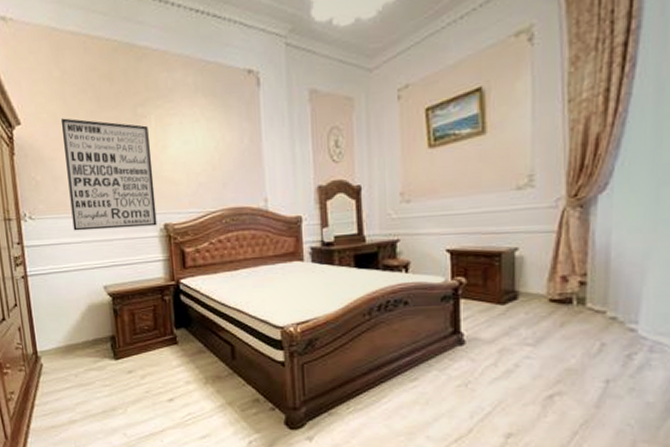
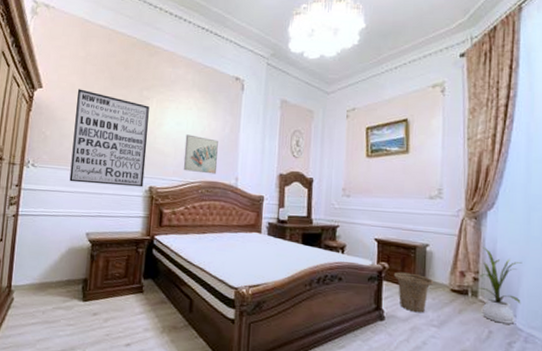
wall art: none [197,153,241,199] -> present [183,134,218,174]
basket: none [473,285,527,332] -> present [393,272,434,313]
house plant: none [584,241,647,333] -> present [477,246,522,324]

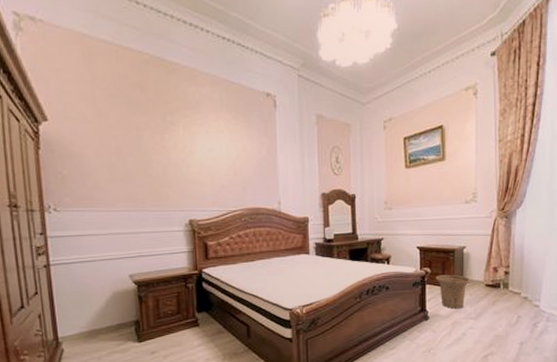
wall art: present [69,89,149,187] -> none [90,119,183,224]
wall art: present [183,134,218,174] -> none [220,160,258,201]
house plant: present [477,246,522,324] -> none [508,242,546,308]

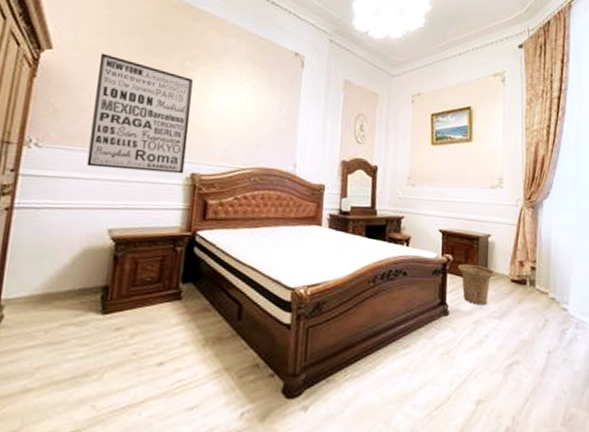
wall art: none [90,119,183,224] -> present [86,53,193,174]

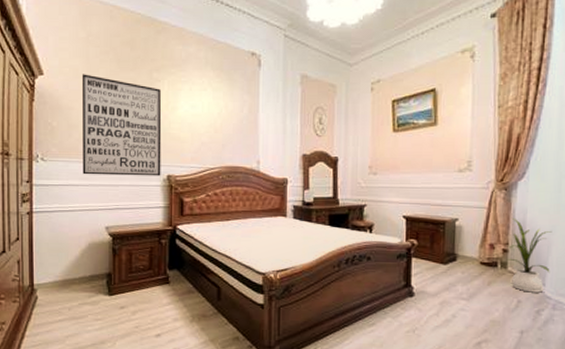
basket: present [457,264,496,306] -> none [422,248,463,287]
house plant: none [534,235,573,311] -> present [506,217,552,293]

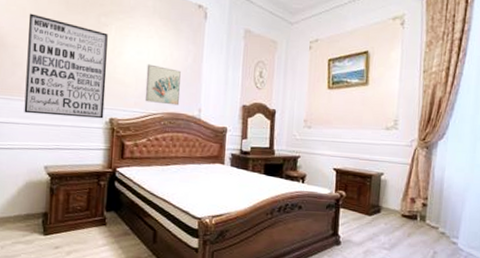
wall art: none [201,117,238,159] -> present [144,64,181,106]
house plant: present [506,217,552,293] -> none [425,174,467,245]

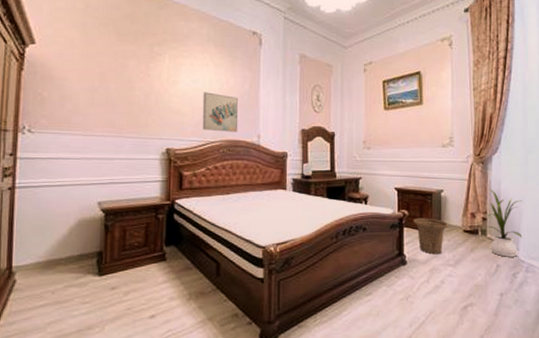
wall art: present [24,13,108,119] -> none [74,44,162,150]
basket: none [350,199,387,237] -> present [413,218,449,255]
house plant: none [425,174,467,245] -> present [485,188,522,257]

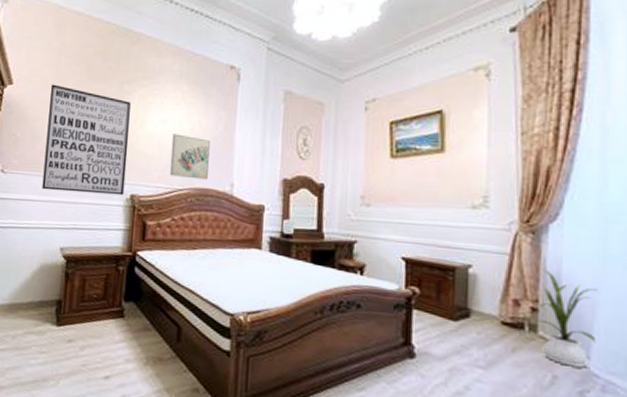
wall art: none [74,44,162,150] -> present [42,84,131,196]
basket: present [413,218,449,255] -> none [426,298,479,351]

